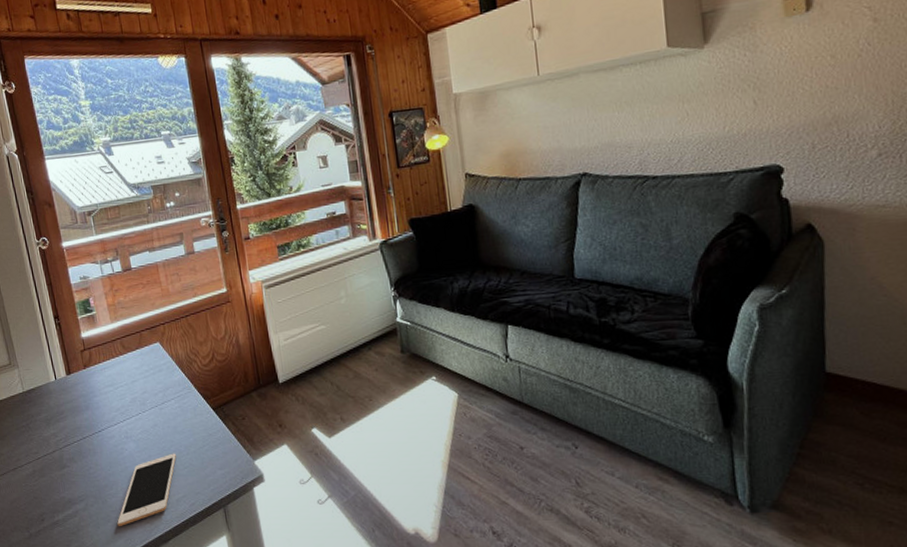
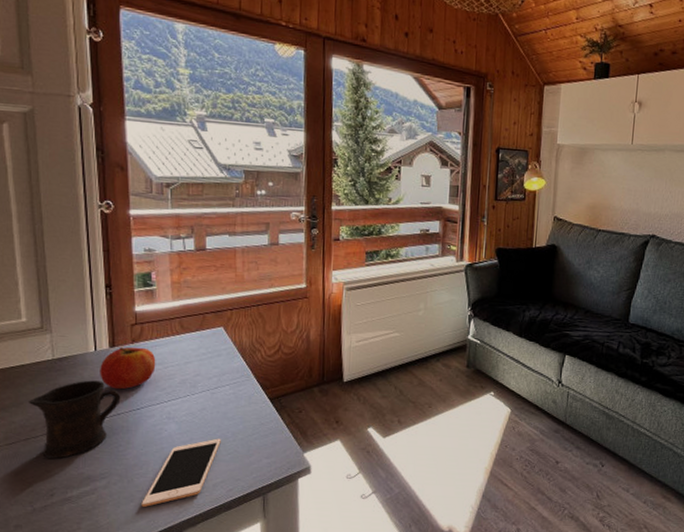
mug: none [10,408,84,485] -> present [28,380,121,459]
fruit: none [61,371,108,414] -> present [100,347,156,390]

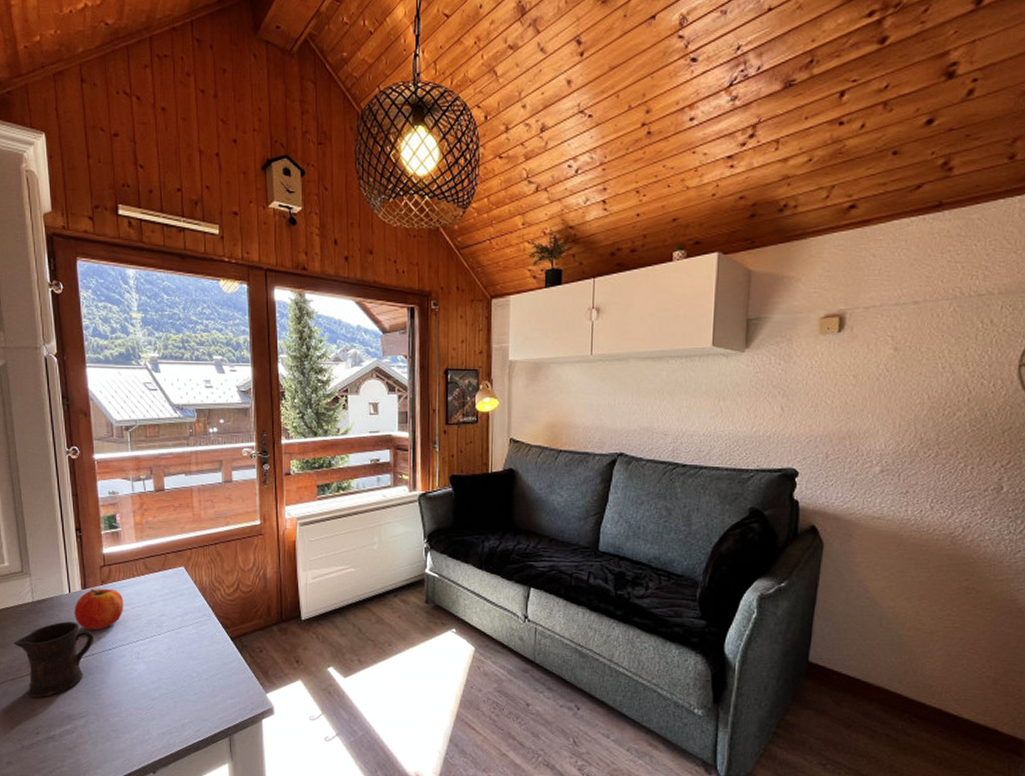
cell phone: present [141,438,221,507] -> none [117,678,187,746]

